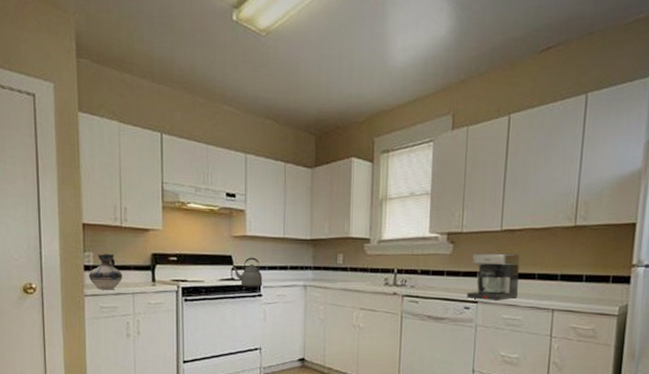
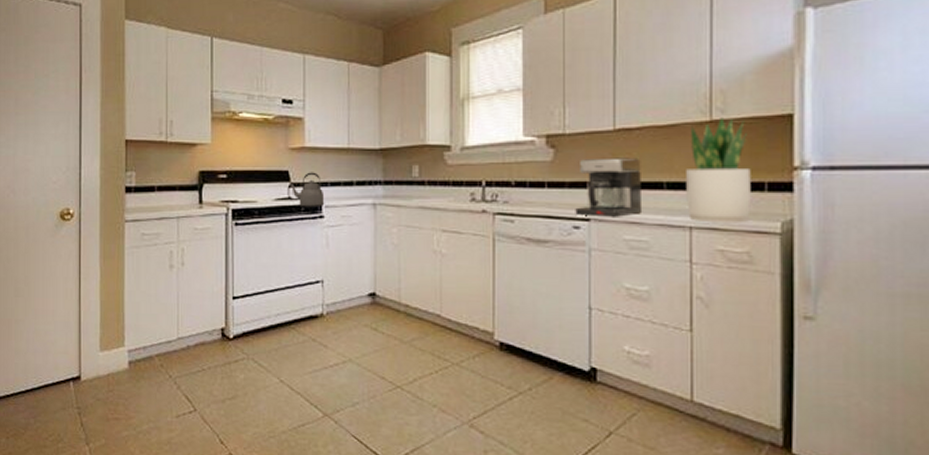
ceramic jug: present [88,254,122,290] -> none [129,173,166,214]
planter: none [551,224,601,307] -> present [686,118,751,224]

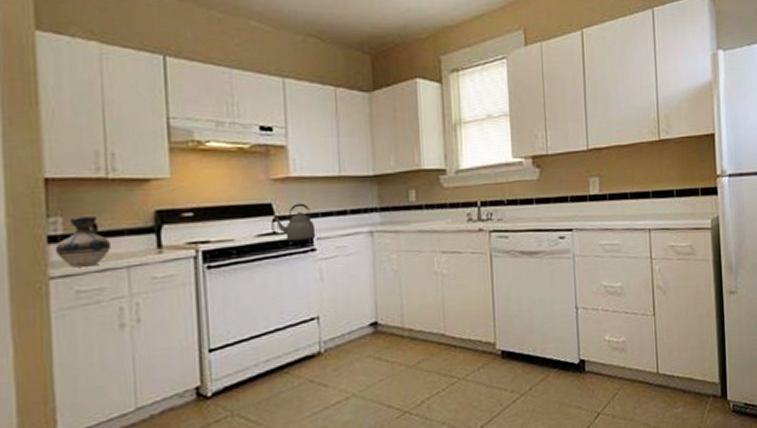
ceramic jug: none [129,173,166,214] -> present [54,216,110,268]
coffee maker: present [575,157,643,219] -> none [560,173,614,228]
planter: present [686,118,751,224] -> none [644,137,691,225]

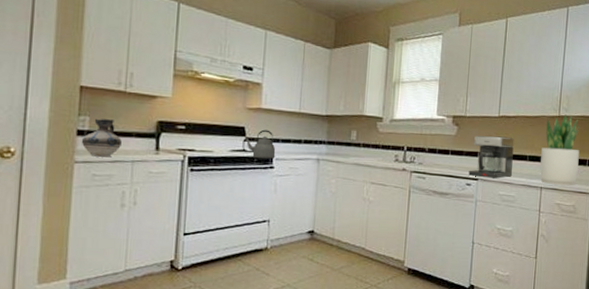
coffee maker: none [560,173,614,228] -> present [468,135,514,179]
planter: none [644,137,691,225] -> present [540,114,580,186]

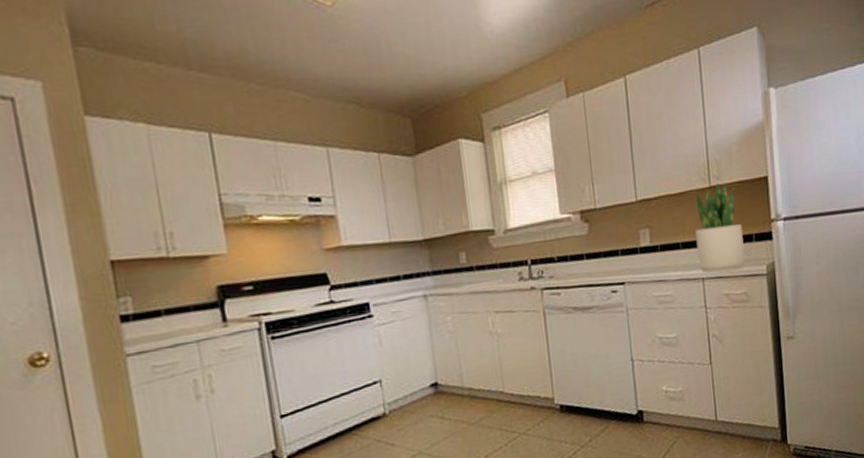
ceramic jug: present [81,118,122,157] -> none [128,295,179,345]
kettle: present [244,129,276,160] -> none [329,271,372,310]
coffee maker: present [468,135,514,179] -> none [611,224,666,281]

